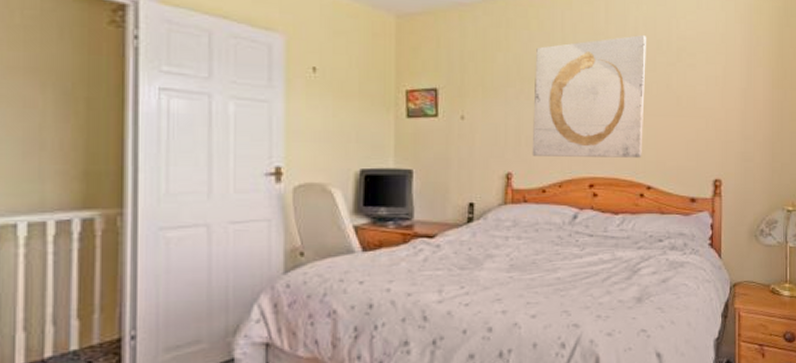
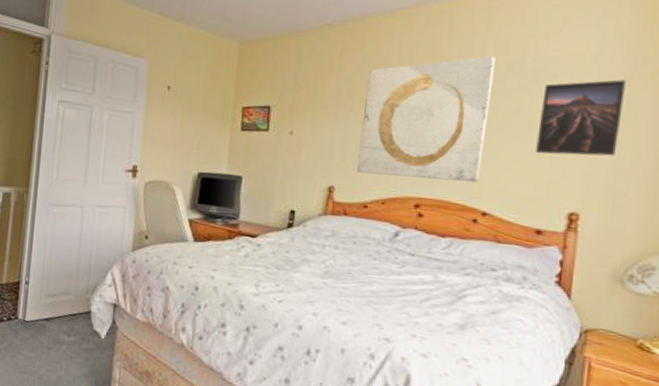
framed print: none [685,57,746,127] -> present [536,79,627,157]

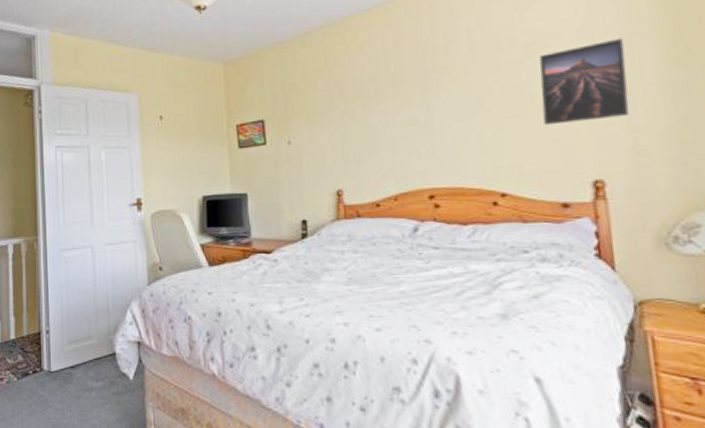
wall art: present [356,56,495,182] -> none [357,37,491,172]

